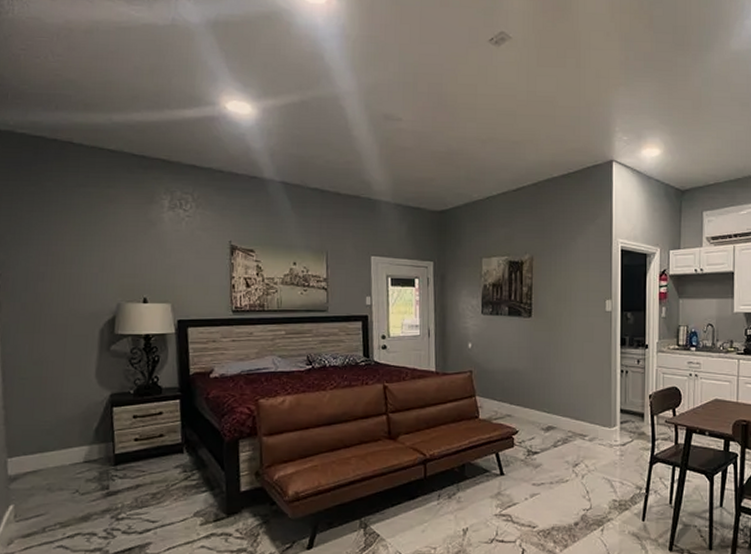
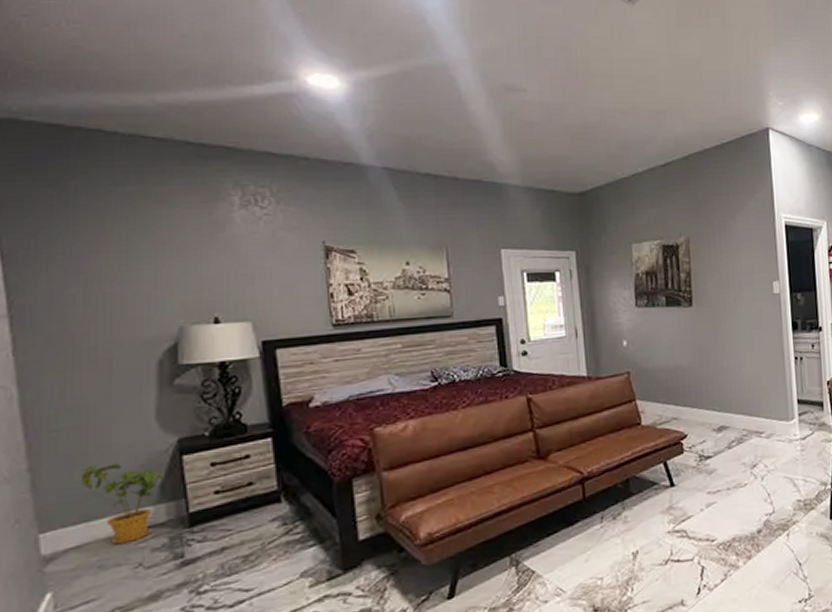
house plant: none [39,408,99,473] -> present [80,463,164,545]

